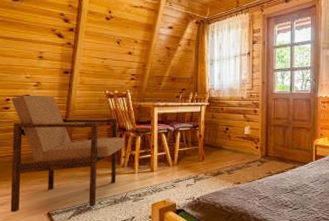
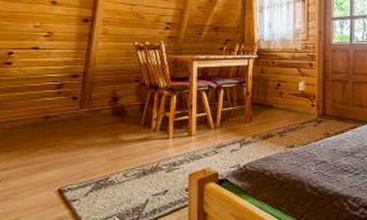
armchair: present [10,95,125,212] -> none [10,47,157,190]

